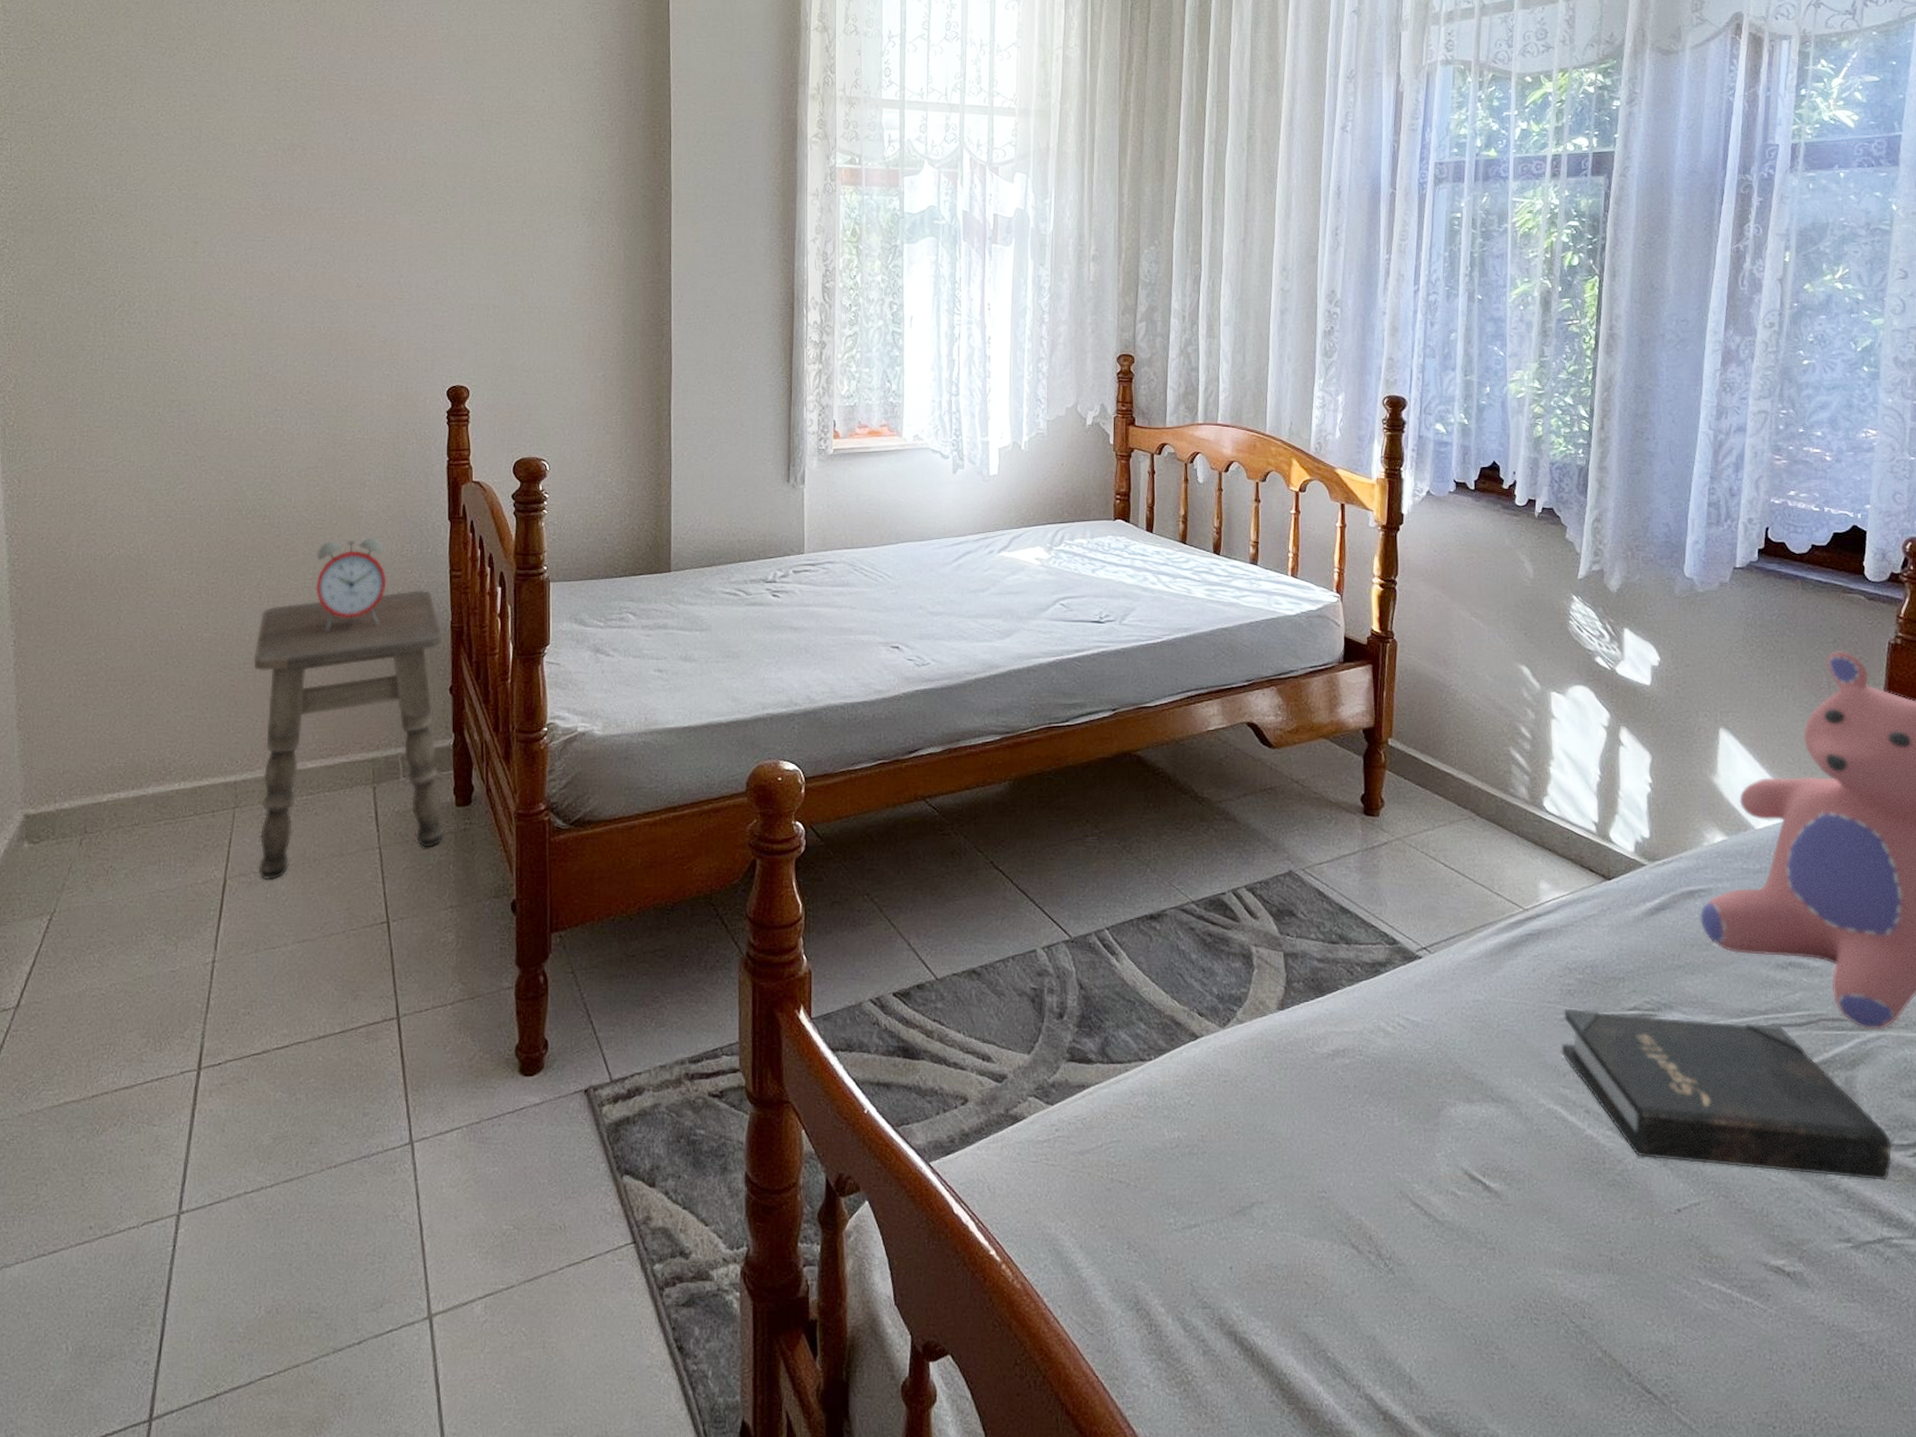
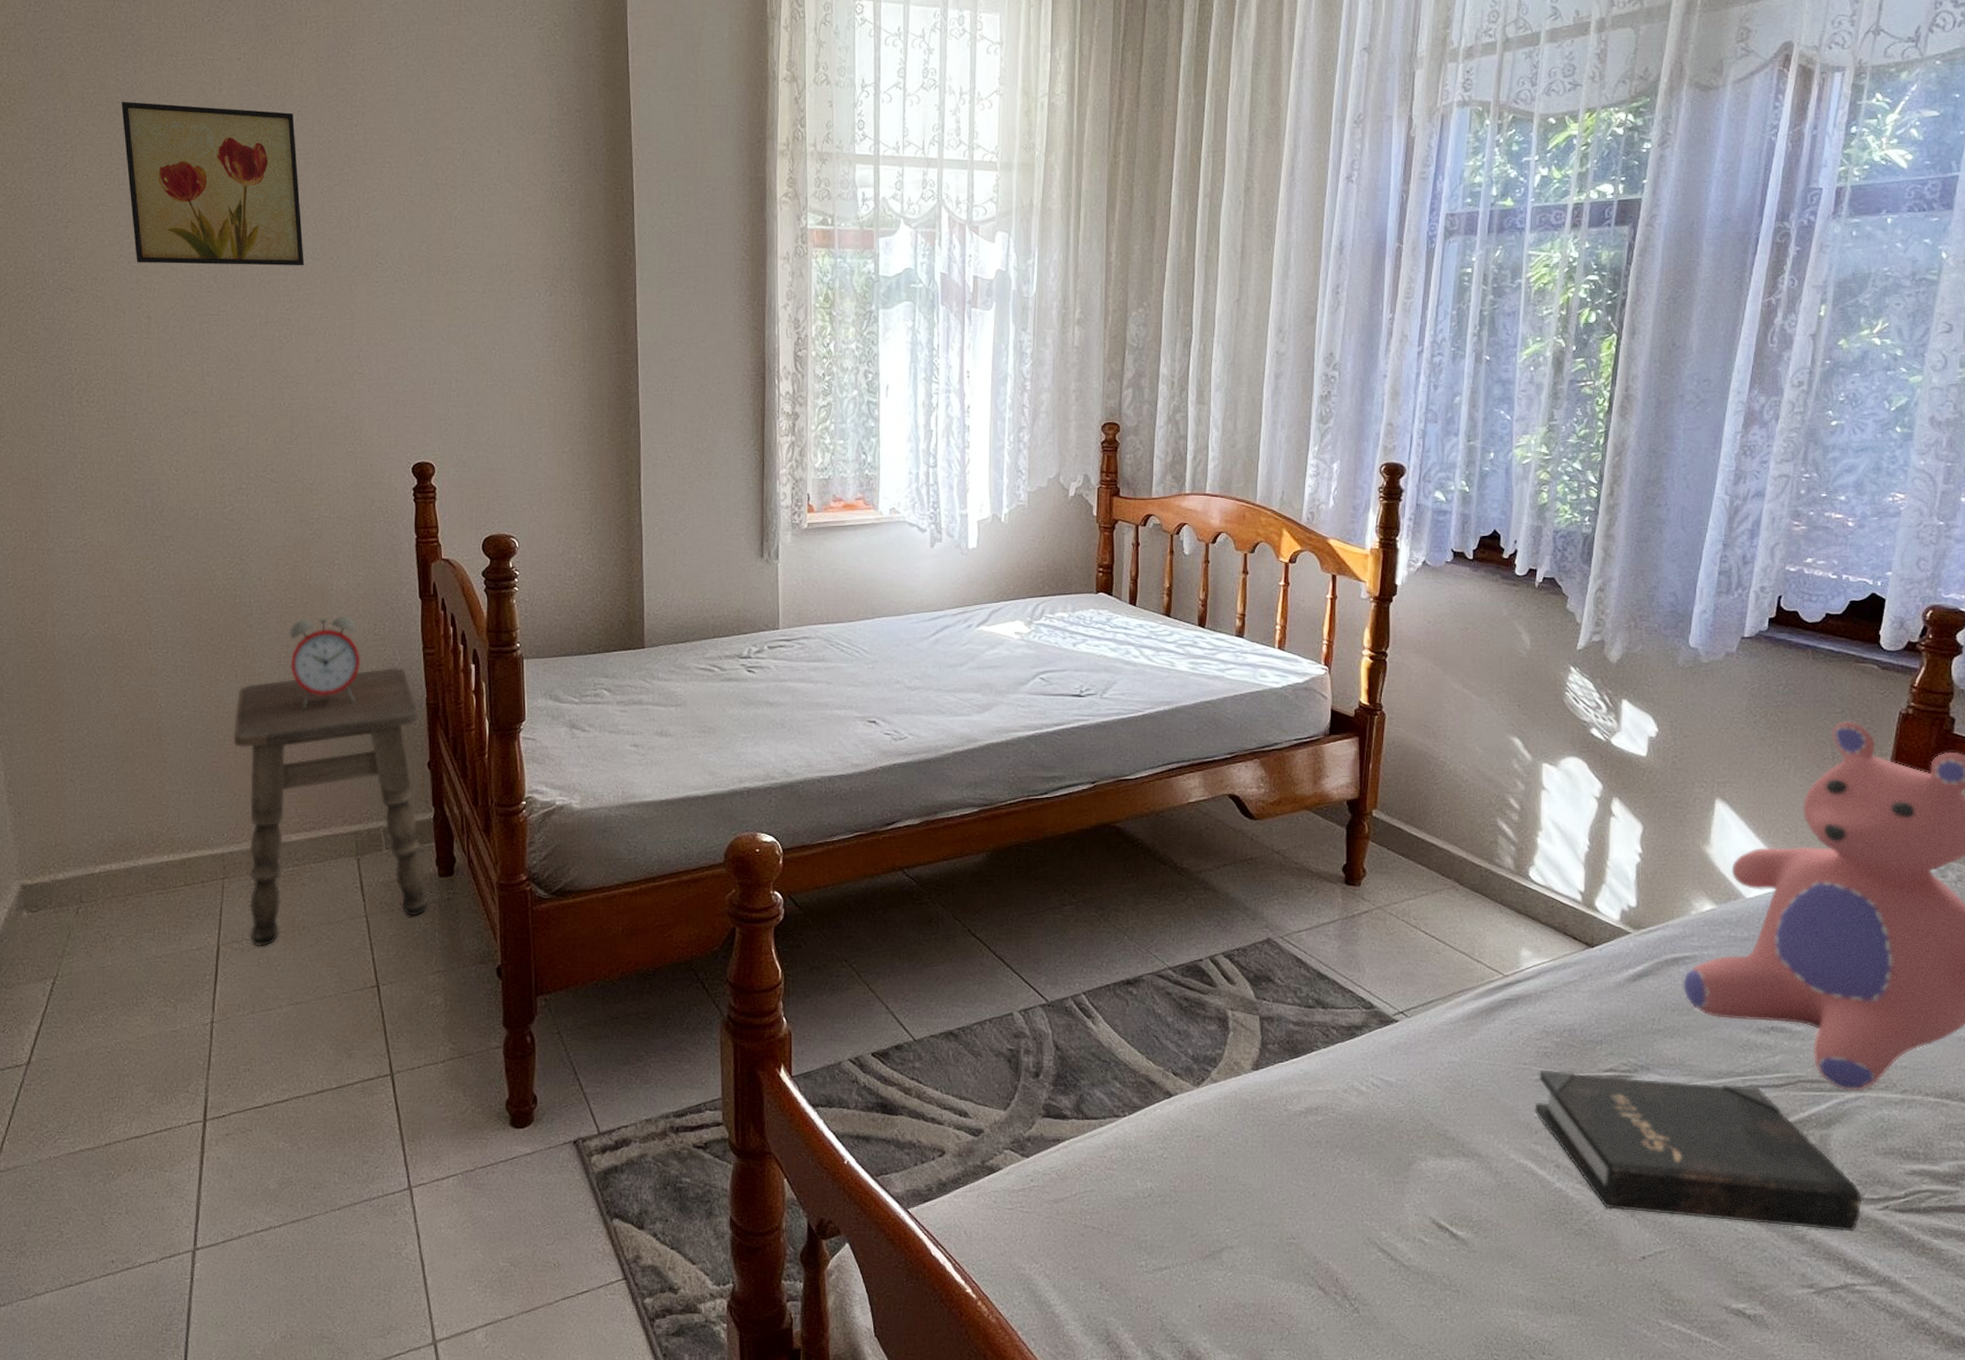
wall art: none [182,38,351,196] -> present [121,101,305,266]

